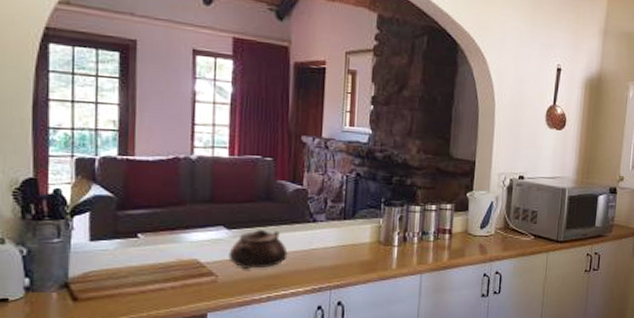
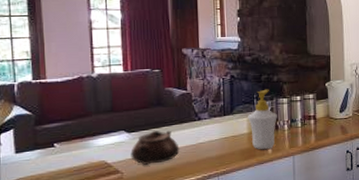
soap bottle: none [372,193,407,263] -> present [248,89,277,149]

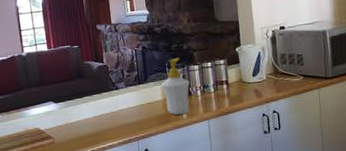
teapot: present [130,130,180,165] -> none [59,100,101,131]

